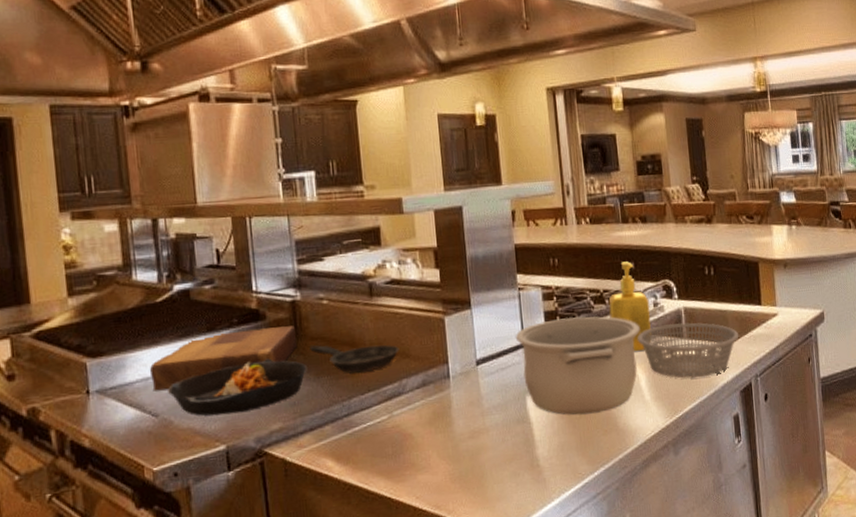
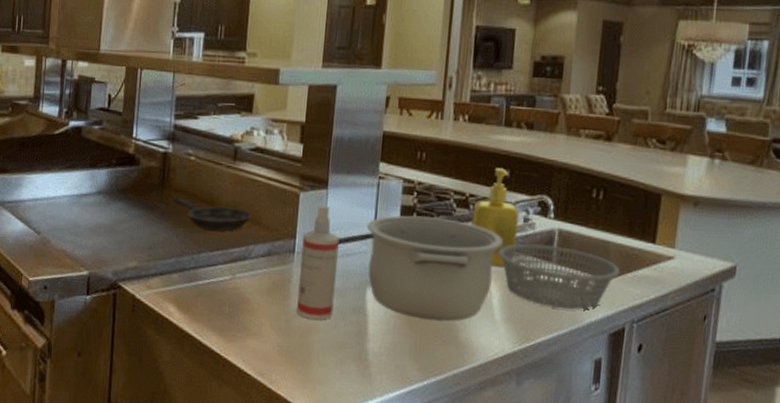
cutting board: present [149,326,298,391] -> none [39,169,164,213]
wok: present [168,358,308,416] -> none [51,201,167,246]
spray bottle: none [455,326,498,440] -> present [297,206,339,320]

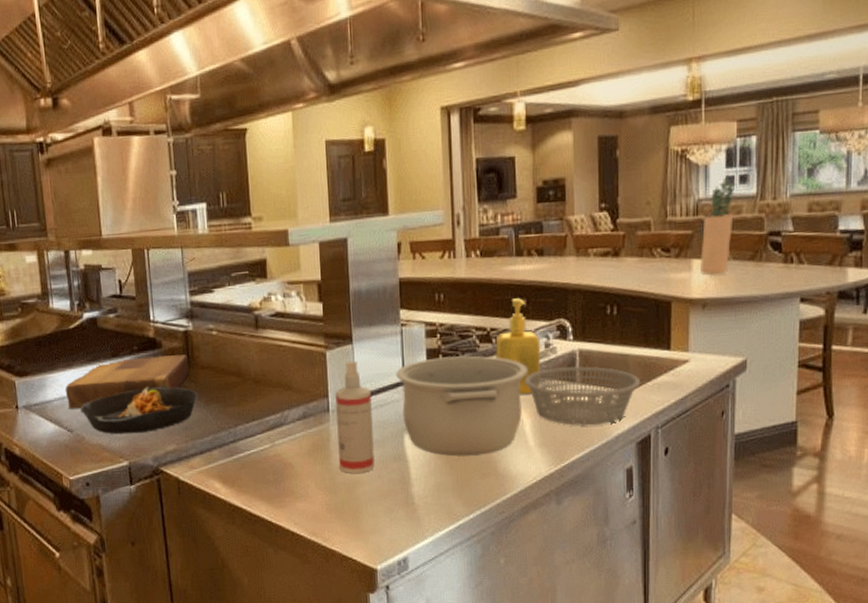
cutting board: none [39,169,164,213] -> present [65,354,190,410]
wok: none [51,201,167,246] -> present [80,385,198,435]
frying pan: present [172,197,252,231] -> none [200,374,282,402]
vase: none [695,75,742,175] -> present [699,174,736,275]

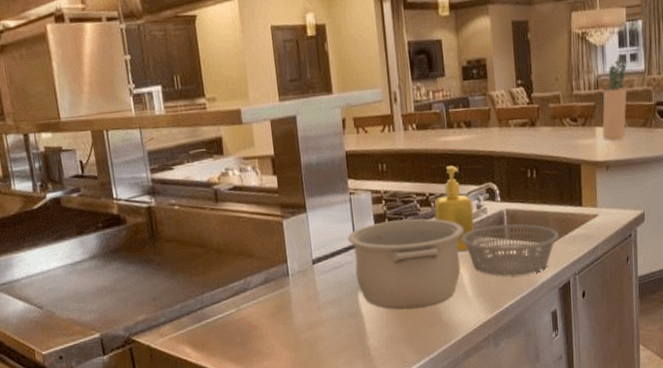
cutting board: present [65,354,190,410] -> none [32,229,155,287]
wok: present [80,385,198,435] -> none [49,258,165,308]
spray bottle: present [335,361,375,473] -> none [293,228,333,331]

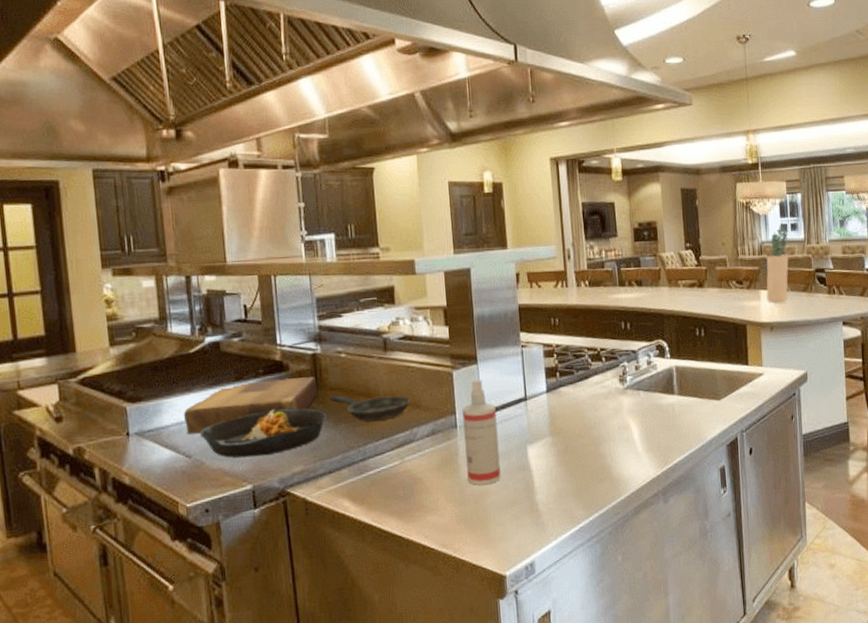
cutting board: none [32,229,155,287] -> present [183,377,318,435]
wok: none [49,258,165,308] -> present [200,406,327,458]
frying pan: none [165,246,244,271] -> present [329,395,411,421]
spray bottle: none [293,228,333,331] -> present [462,380,501,485]
cooking pot: present [347,218,464,310] -> none [518,373,635,464]
soap dispenser: present [434,166,474,251] -> none [605,322,645,406]
colander: present [461,224,560,277] -> none [632,380,727,432]

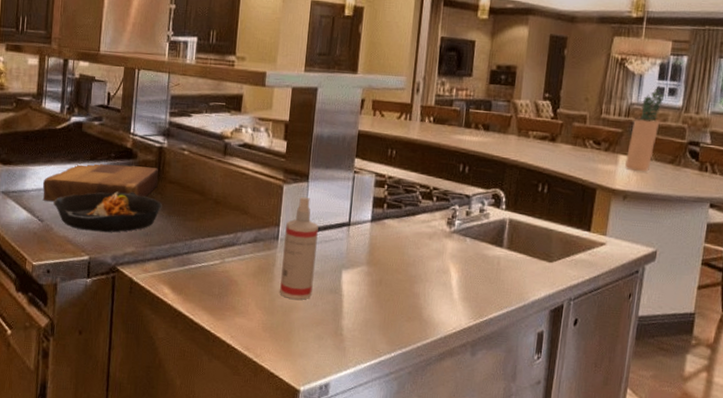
frying pan: present [329,395,411,421] -> none [167,188,240,219]

